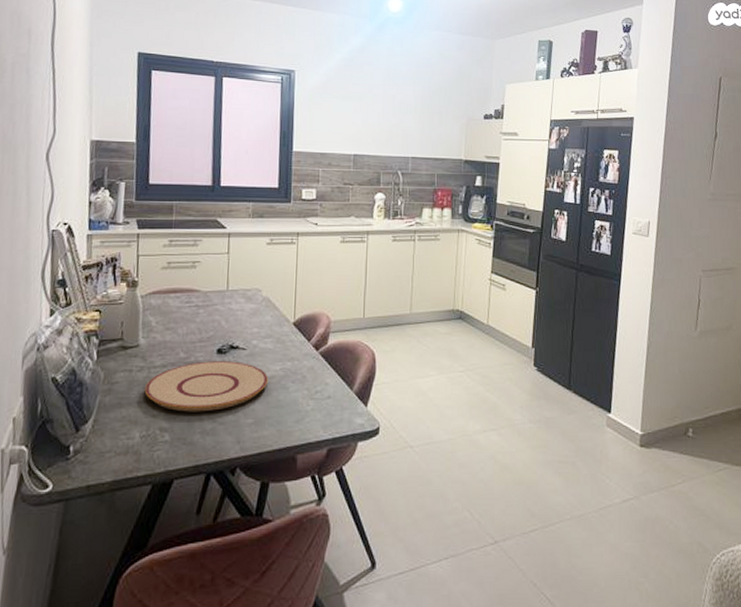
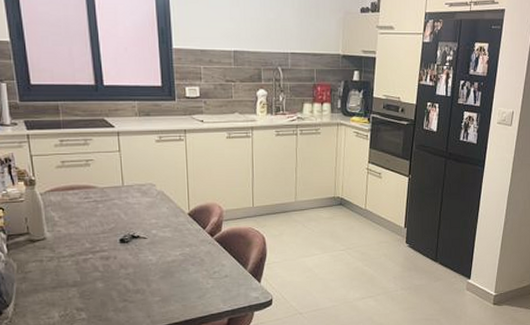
plate: present [144,361,268,412] -> none [57,249,170,294]

